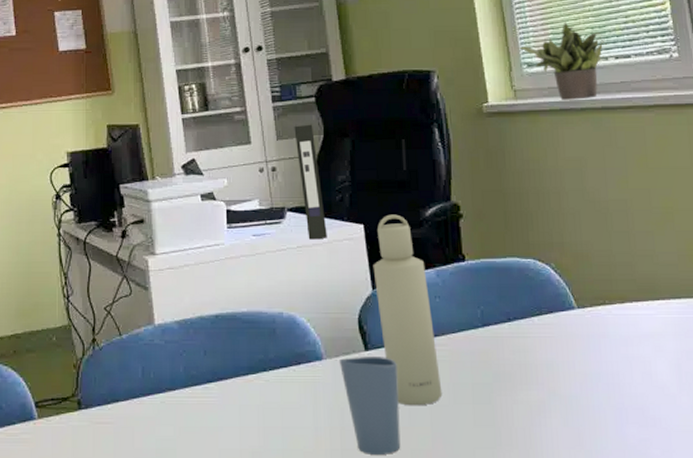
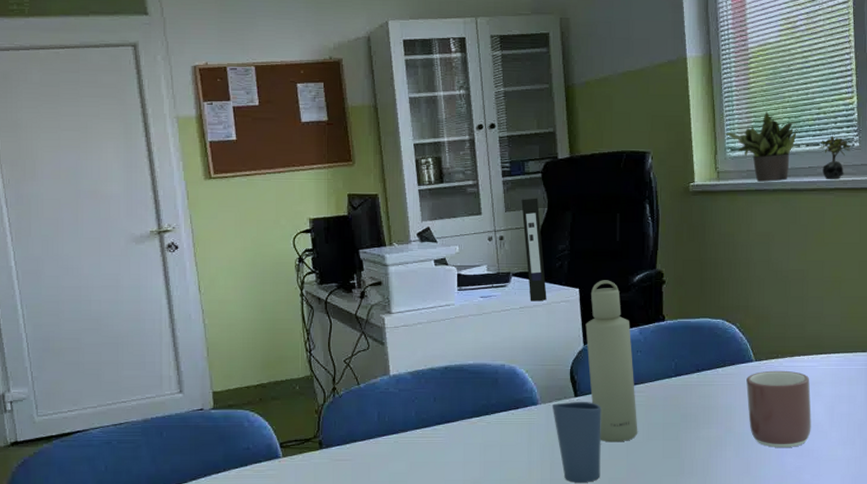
mug: none [569,319,655,415] -> present [746,370,811,447]
succulent plant: none [630,47,669,96] -> present [819,136,851,180]

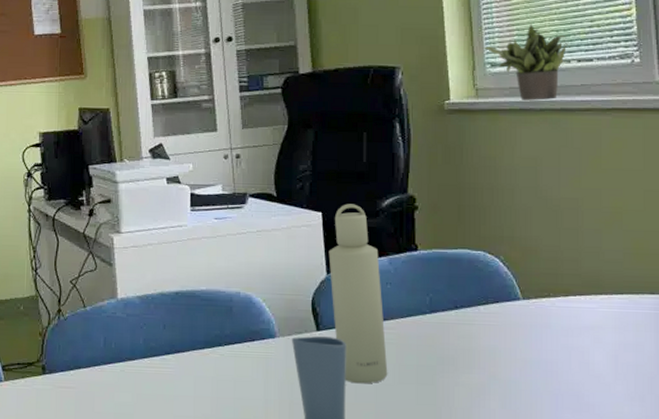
binder: present [521,195,547,301] -> none [259,112,286,225]
mug: present [746,370,811,447] -> none [513,311,591,400]
succulent plant: present [819,136,851,180] -> none [592,51,631,100]

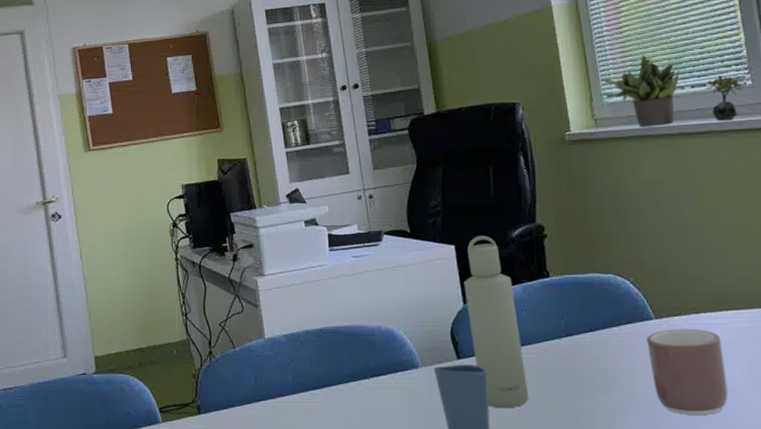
mug: none [513,311,591,400] -> present [647,329,728,415]
succulent plant: none [592,51,631,100] -> present [705,75,743,122]

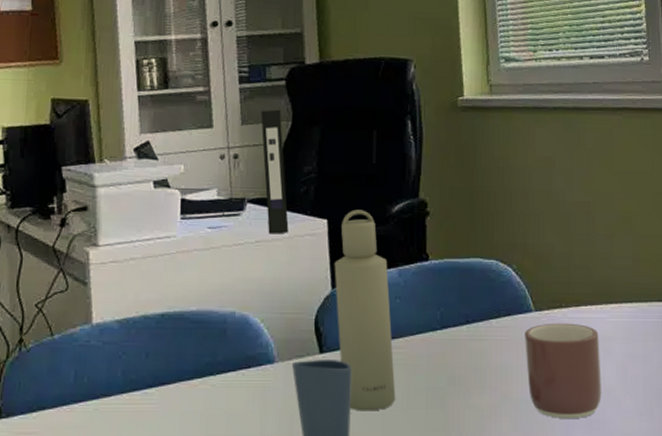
binder: none [389,152,421,260] -> present [261,106,289,234]
potted plant: present [597,54,683,128] -> none [496,17,583,99]
succulent plant: present [705,75,743,122] -> none [604,48,640,99]

